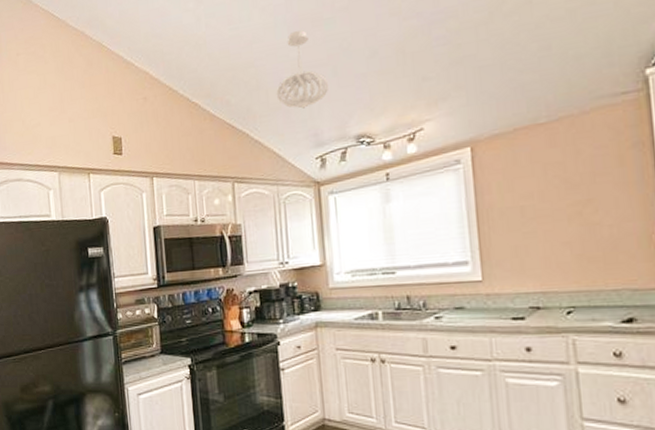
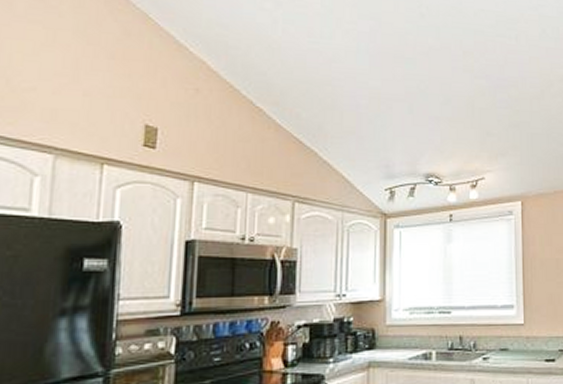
pendant light: present [276,30,328,109] -> none [351,62,403,138]

